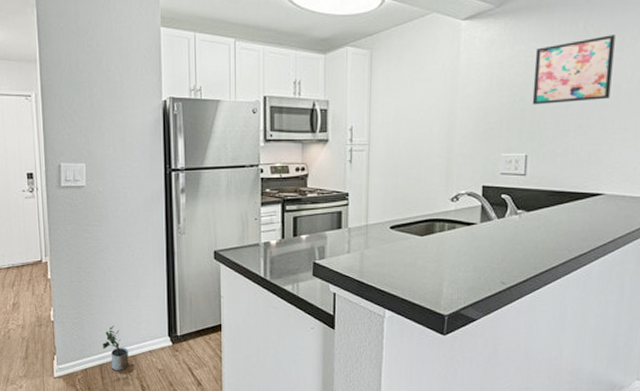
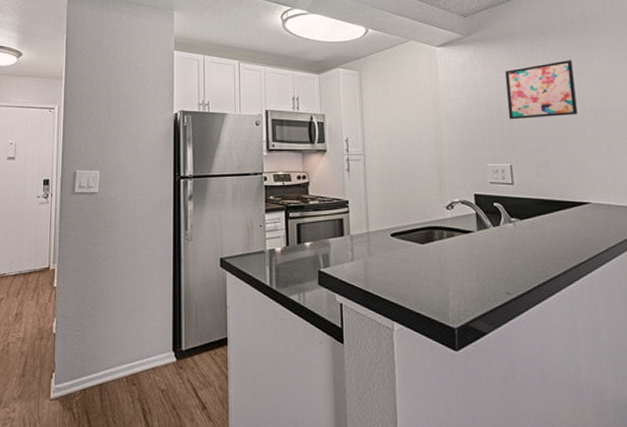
potted plant: present [102,325,129,371] -> none [103,338,130,392]

